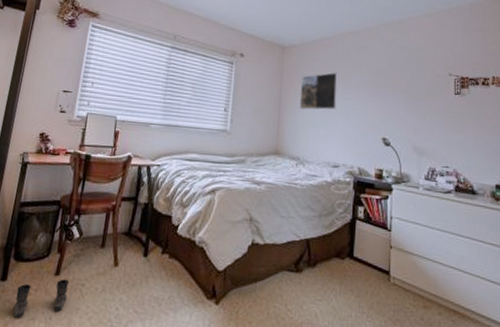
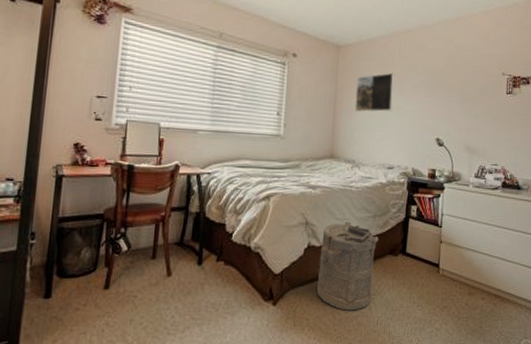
boots: present [14,279,69,318] -> none [62,292,119,333]
laundry hamper: none [260,220,325,317] -> present [316,221,379,311]

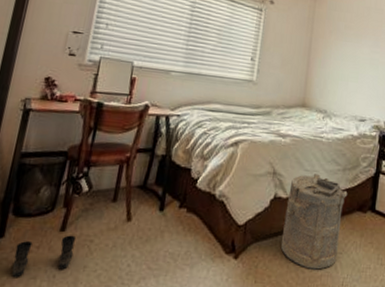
boots: none [62,292,119,333] -> present [12,235,76,277]
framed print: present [355,72,395,112] -> none [329,24,371,63]

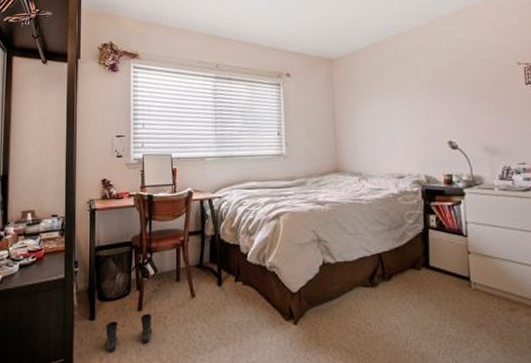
laundry hamper: present [281,173,348,270] -> none [336,236,398,330]

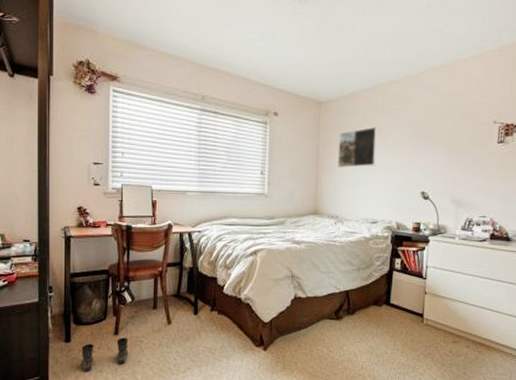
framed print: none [353,78,396,123] -> present [337,126,378,168]

